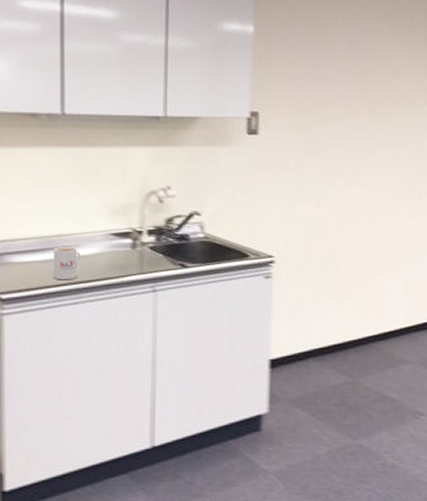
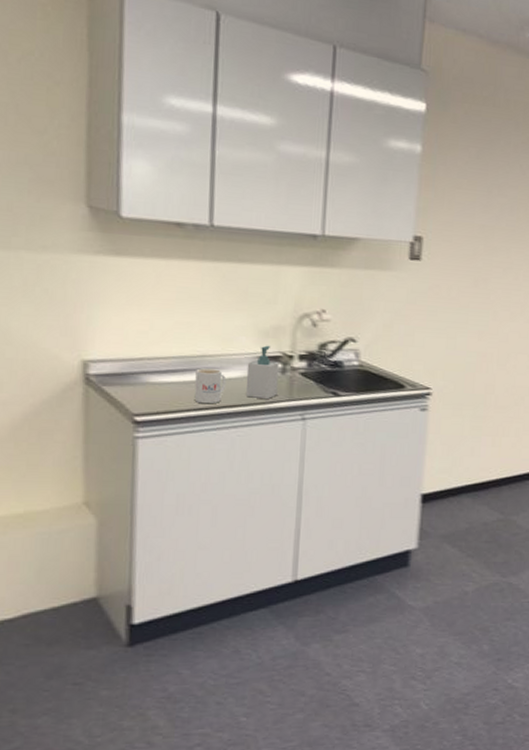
soap bottle: none [99,222,130,274] -> present [245,345,279,400]

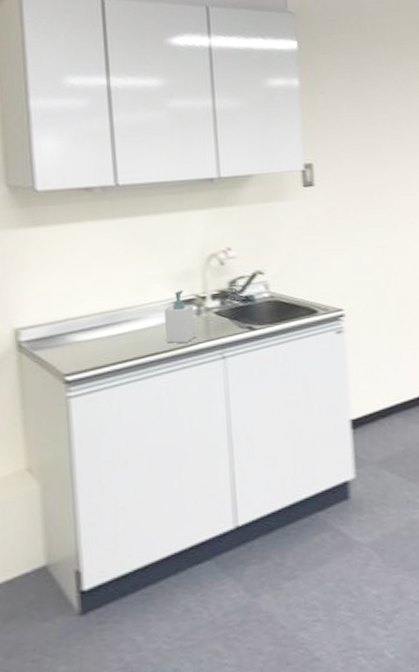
mug: present [194,368,227,404] -> none [117,319,147,356]

